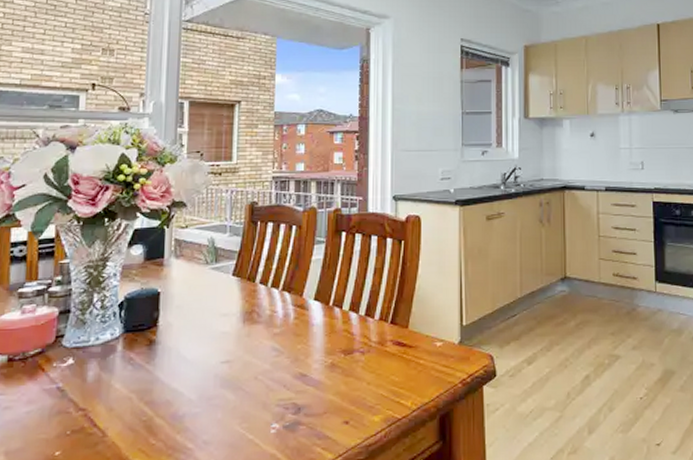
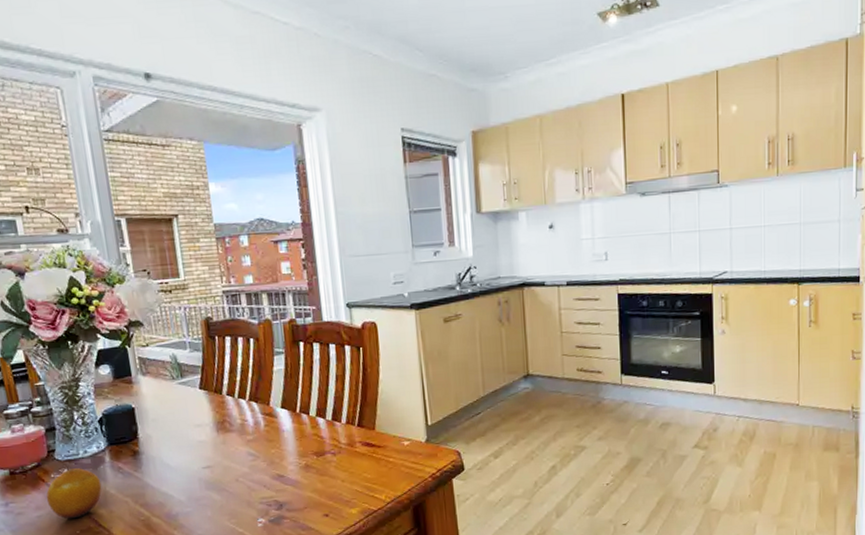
fruit: none [42,357,107,417] -> present [46,468,102,519]

